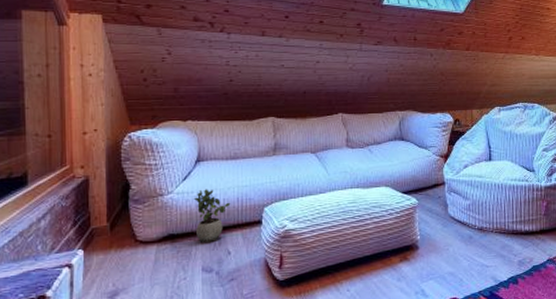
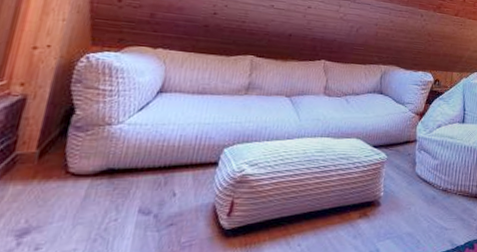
potted plant: present [193,189,231,243] -> none [140,122,188,182]

